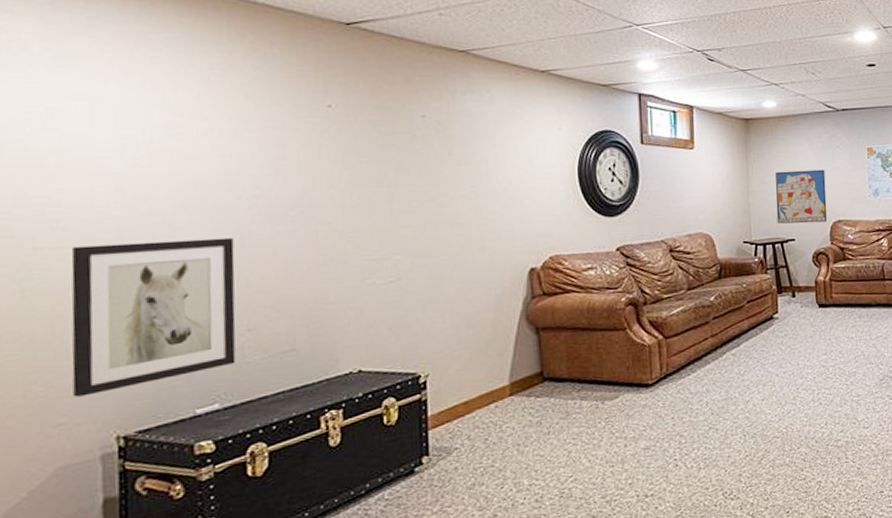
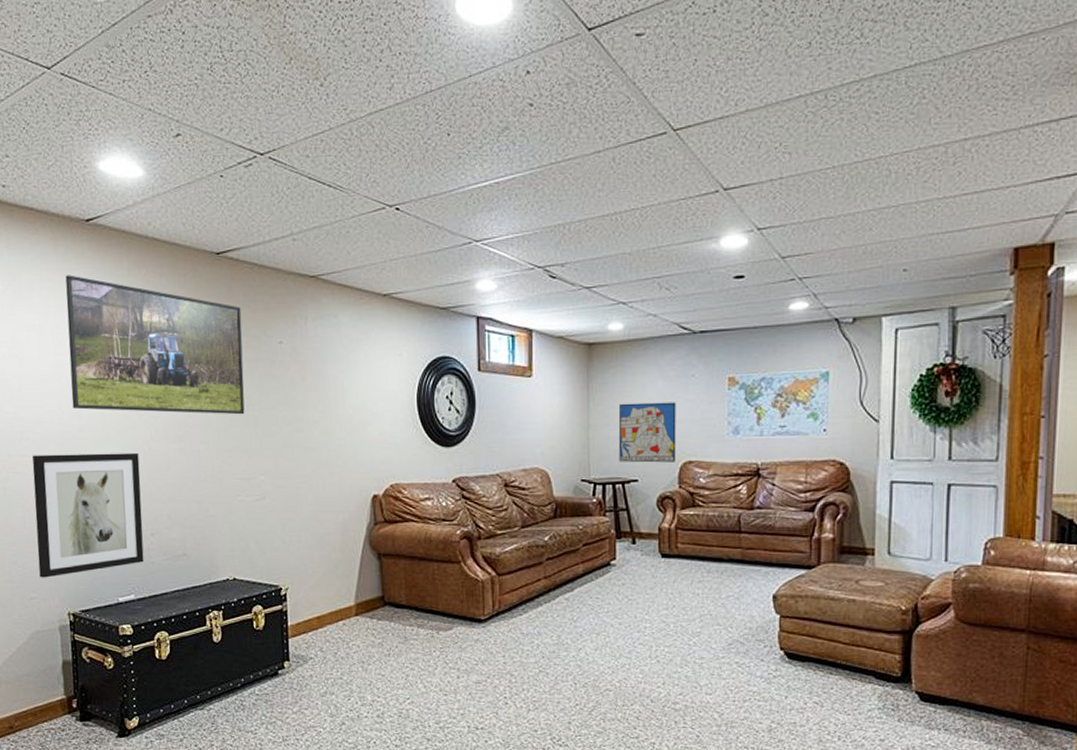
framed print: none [137,39,378,192] -> present [65,275,245,415]

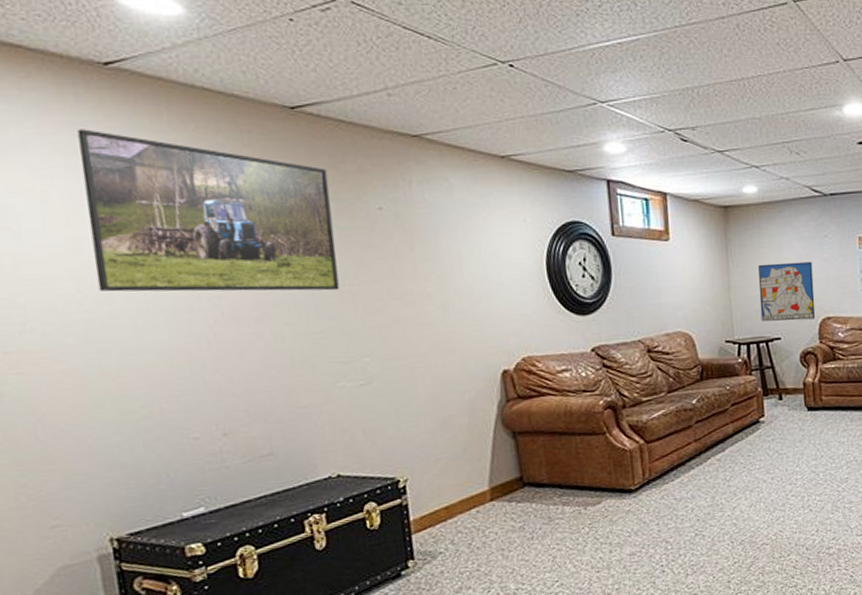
wall art: present [32,452,144,578] -> none [42,340,216,501]

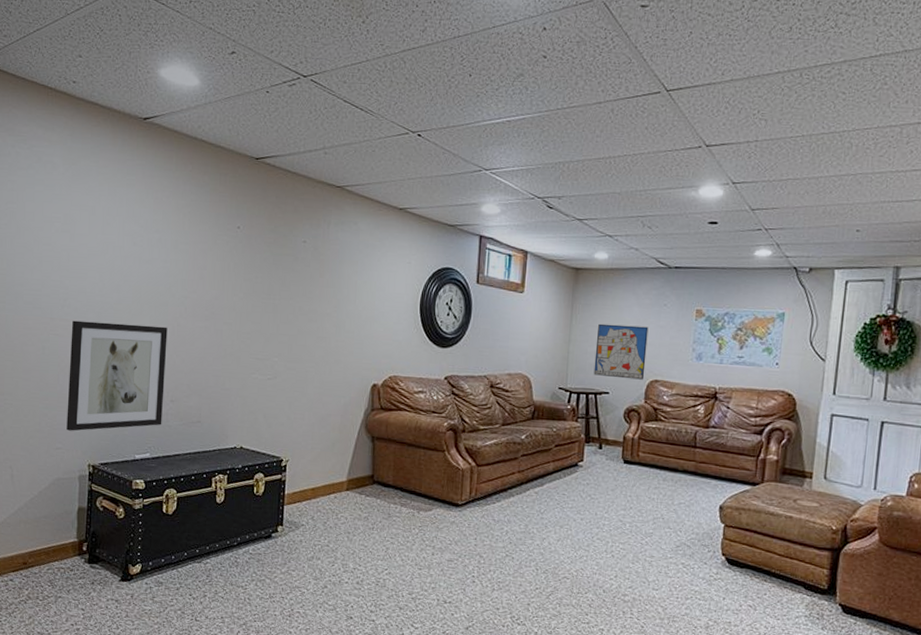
wall art: none [42,340,216,501] -> present [66,320,168,431]
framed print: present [77,129,340,292] -> none [113,164,273,302]

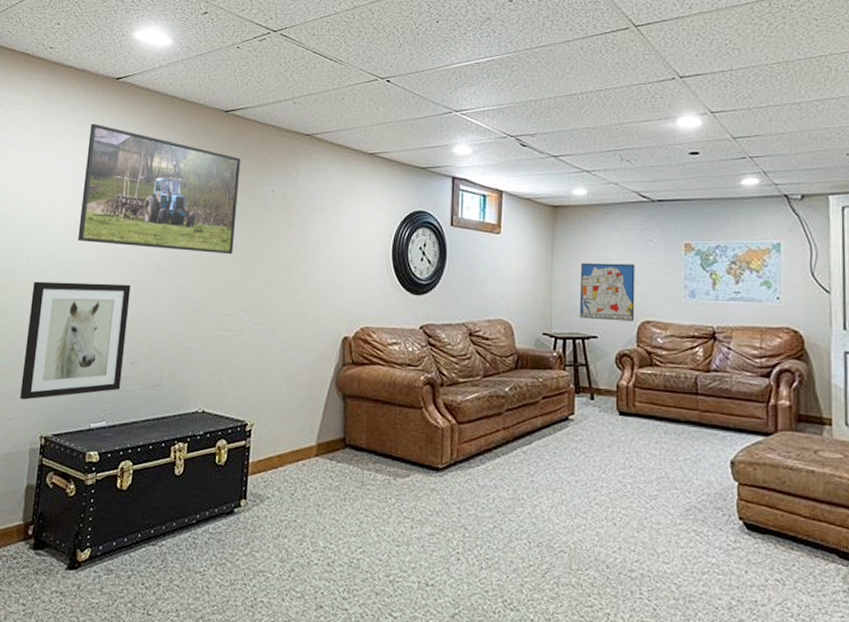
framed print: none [113,164,273,302] -> present [78,123,241,255]

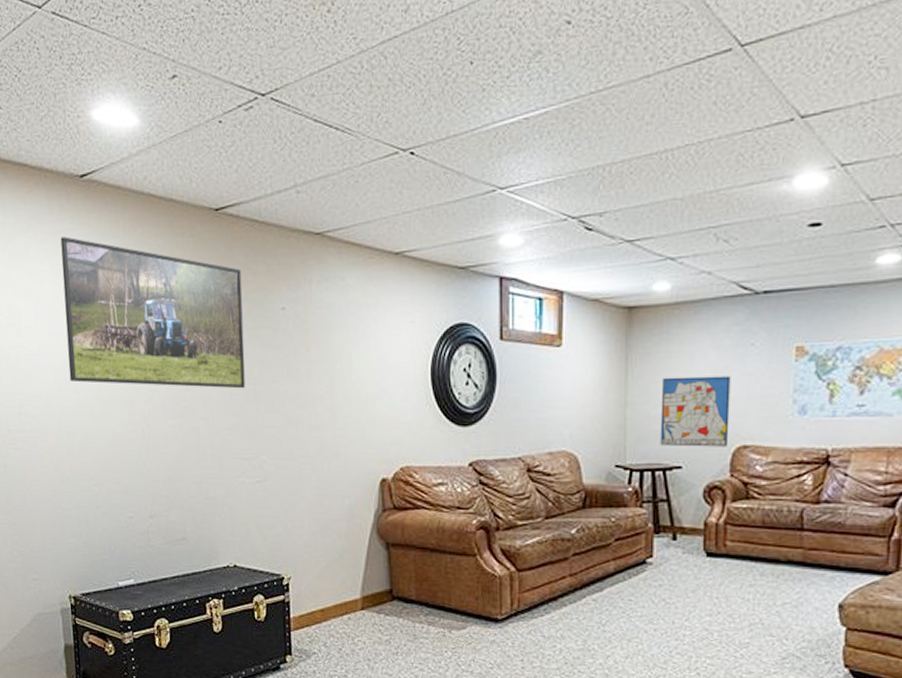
wall art: present [20,281,131,400] -> none [31,429,144,559]

